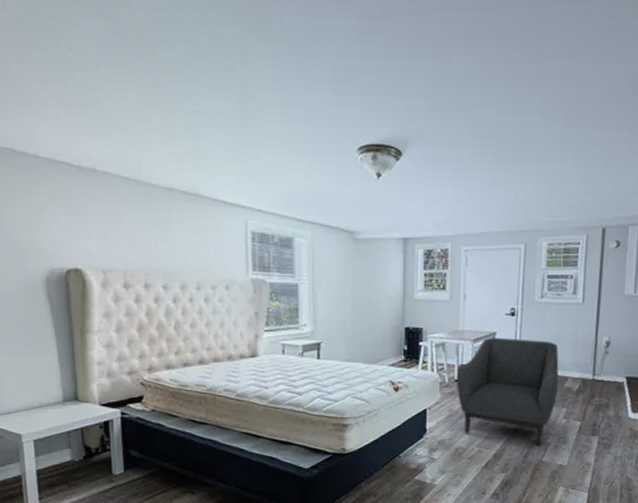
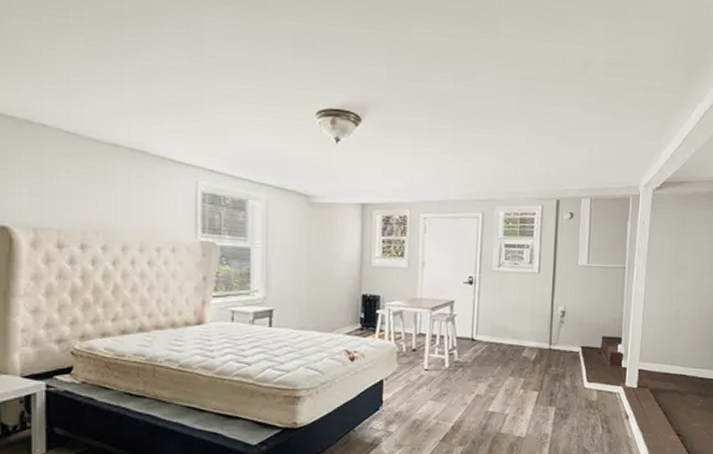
chair: present [456,337,559,446] -> none [414,305,516,417]

